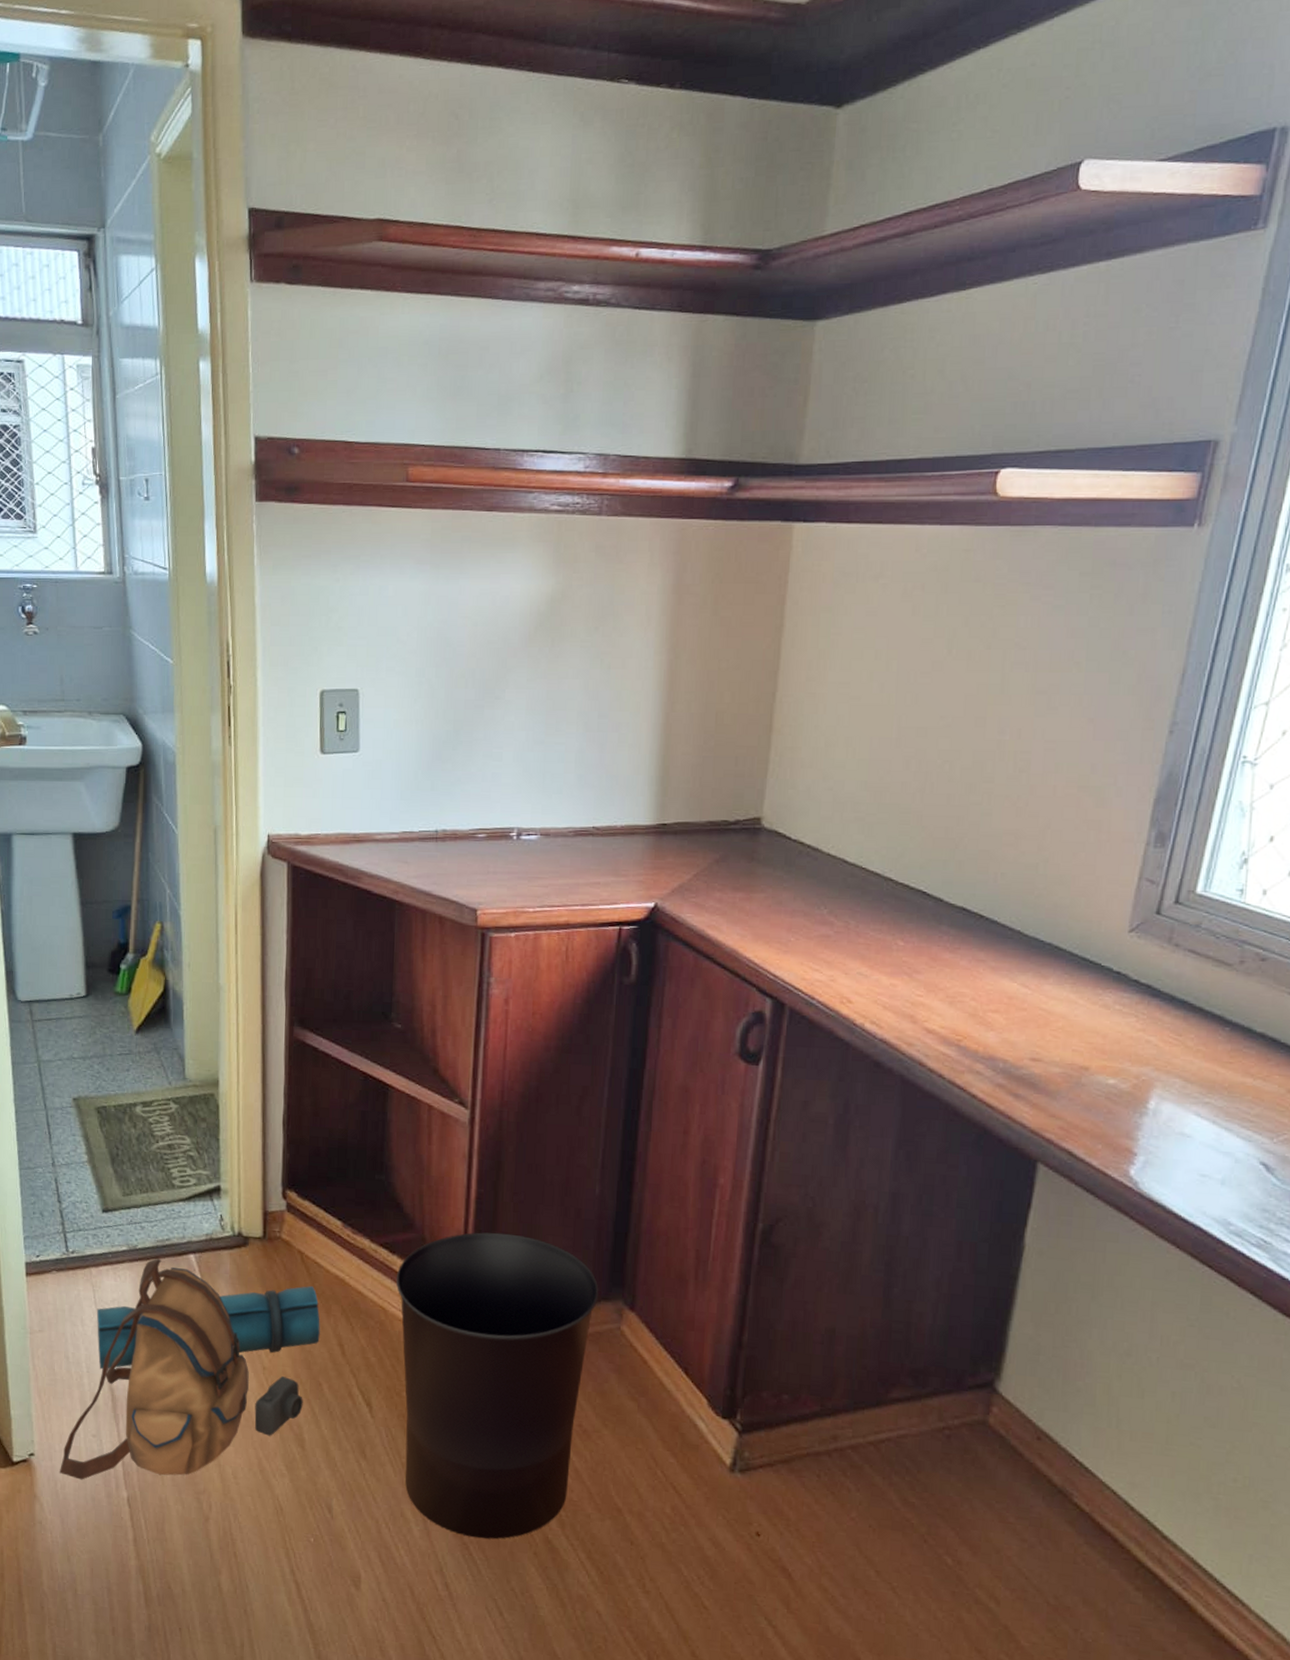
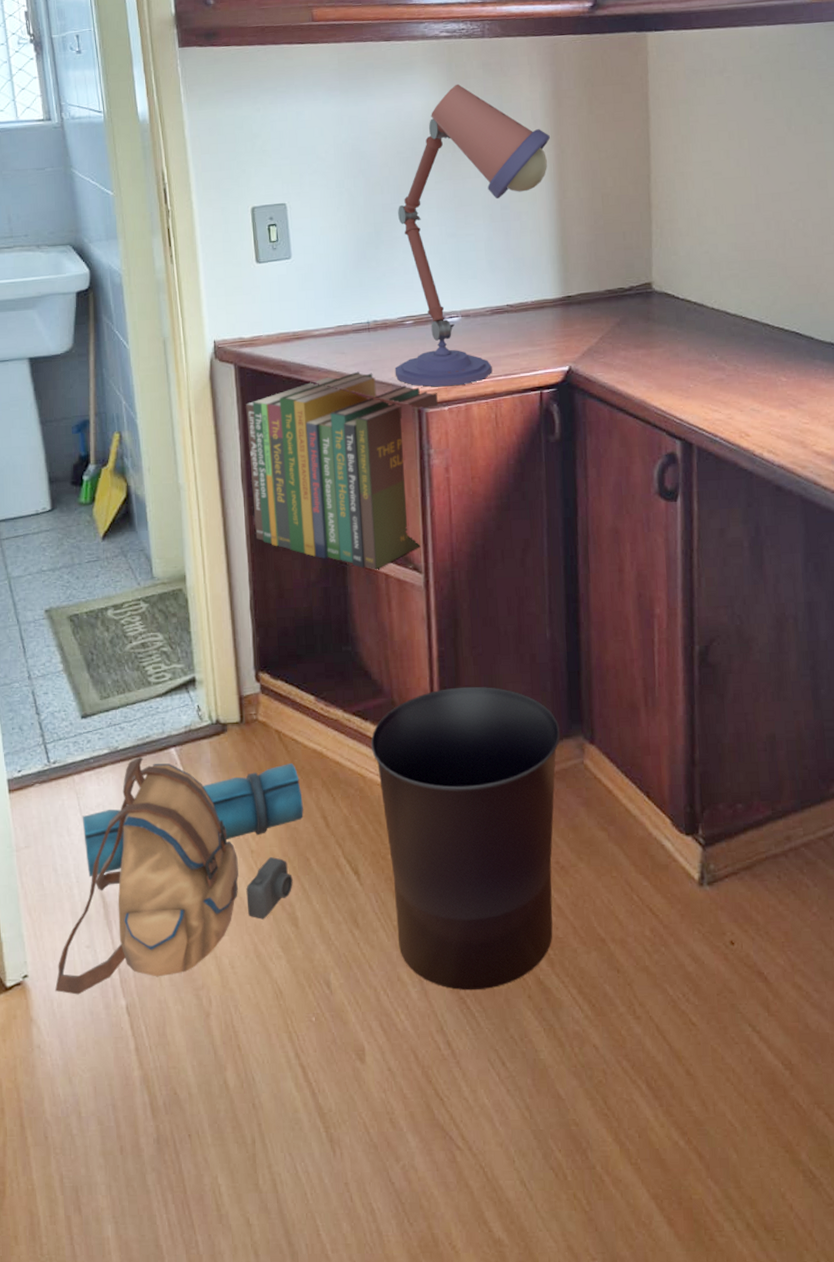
books: none [295,884,504,1100] -> present [246,371,438,570]
desk lamp: none [460,567,664,911] -> present [394,83,550,387]

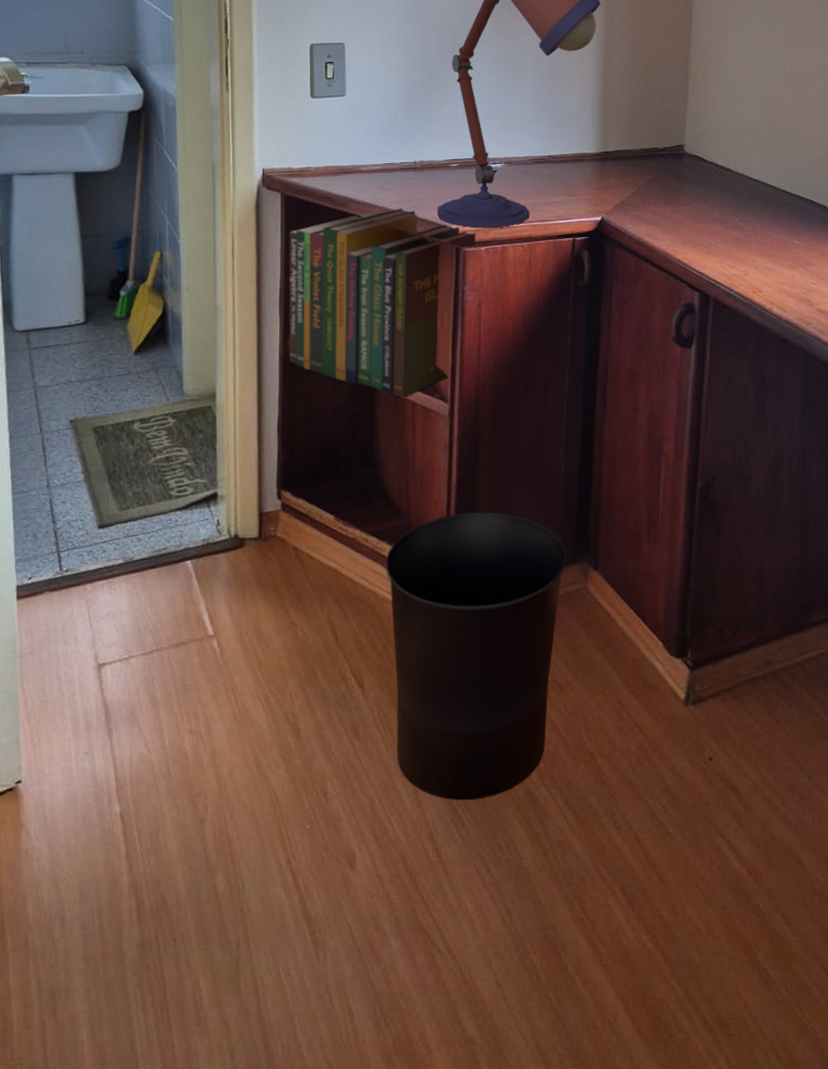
backpack: present [55,756,304,995] -> none [49,567,314,801]

